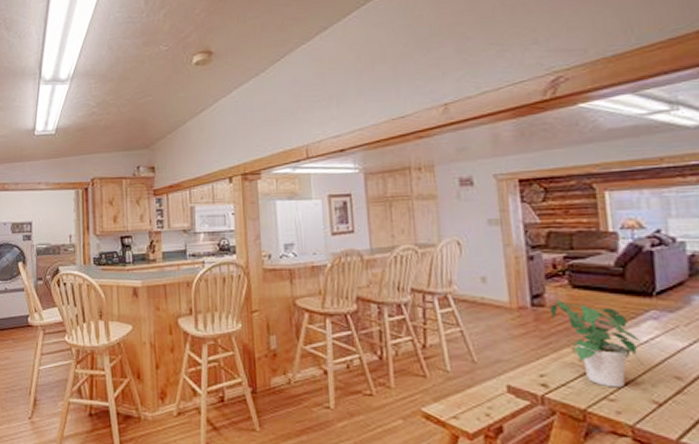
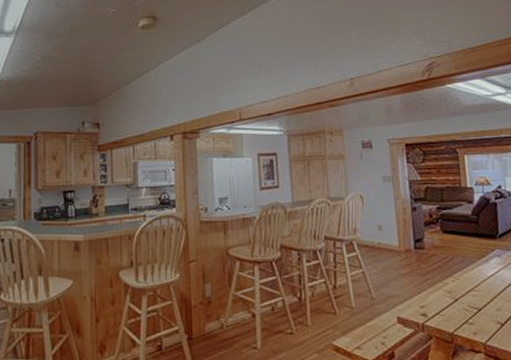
potted plant: present [549,299,643,388] -> none [427,242,491,314]

